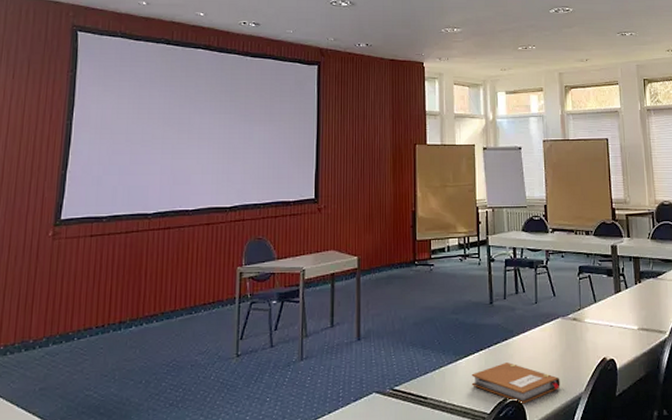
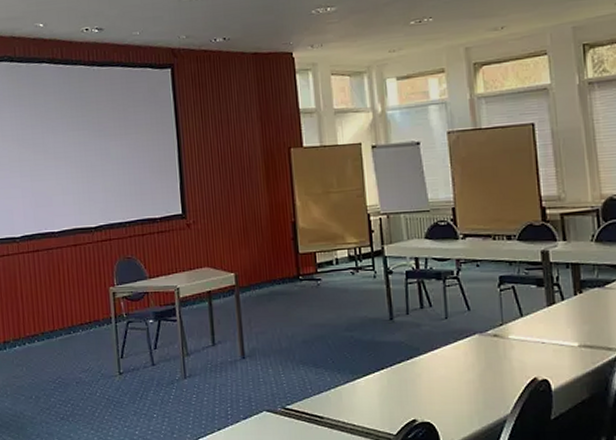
notebook: present [471,362,560,404] -> none [372,382,480,426]

